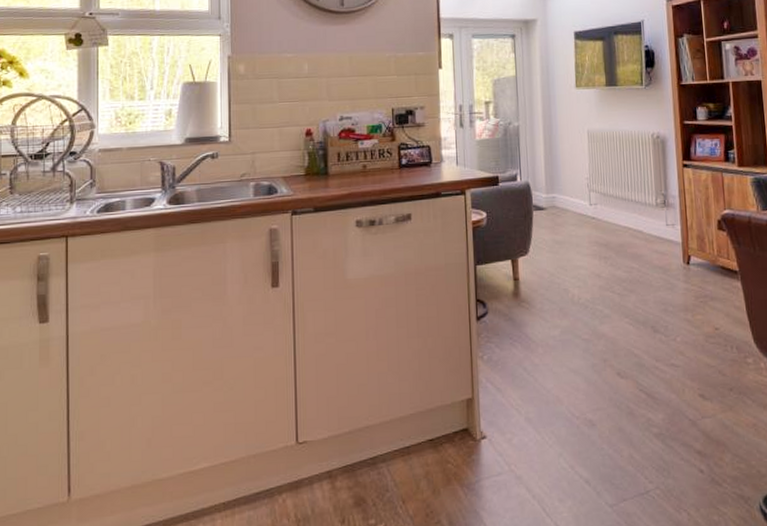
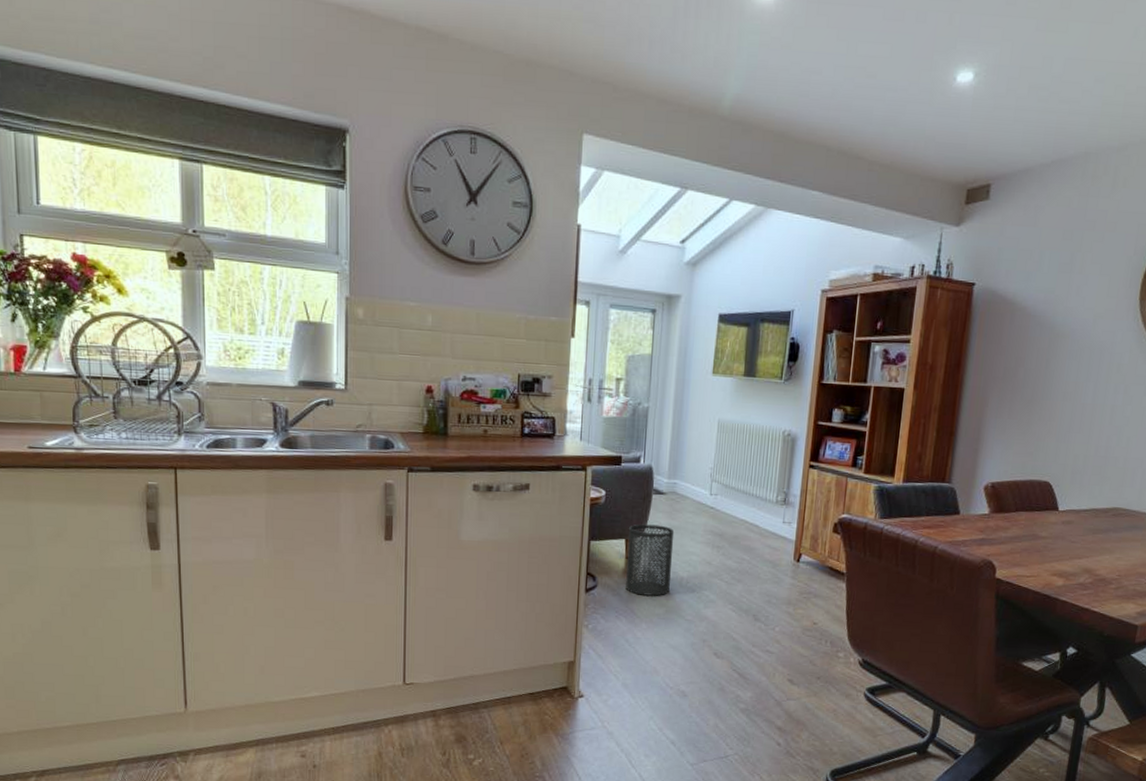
trash can: none [514,241,562,318] -> present [626,524,675,596]

